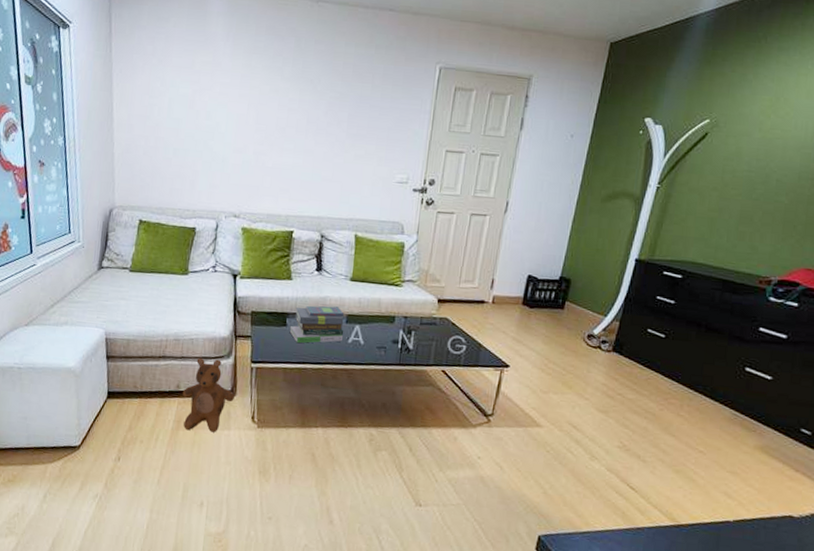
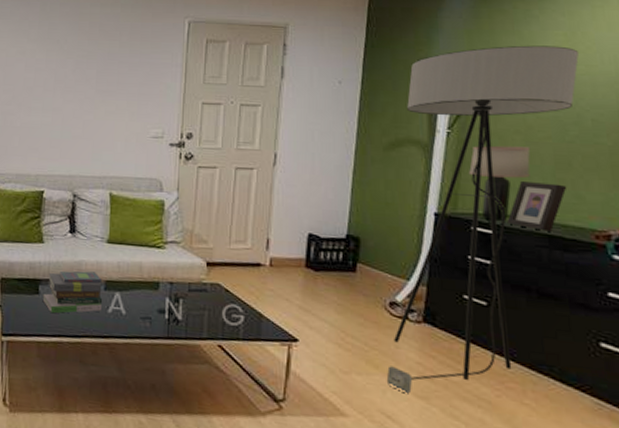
floor lamp: none [576,108,778,409] -> present [386,45,579,394]
table lamp: none [668,200,723,267] -> present [468,145,531,221]
picture frame: none [692,233,746,277] -> present [507,181,567,232]

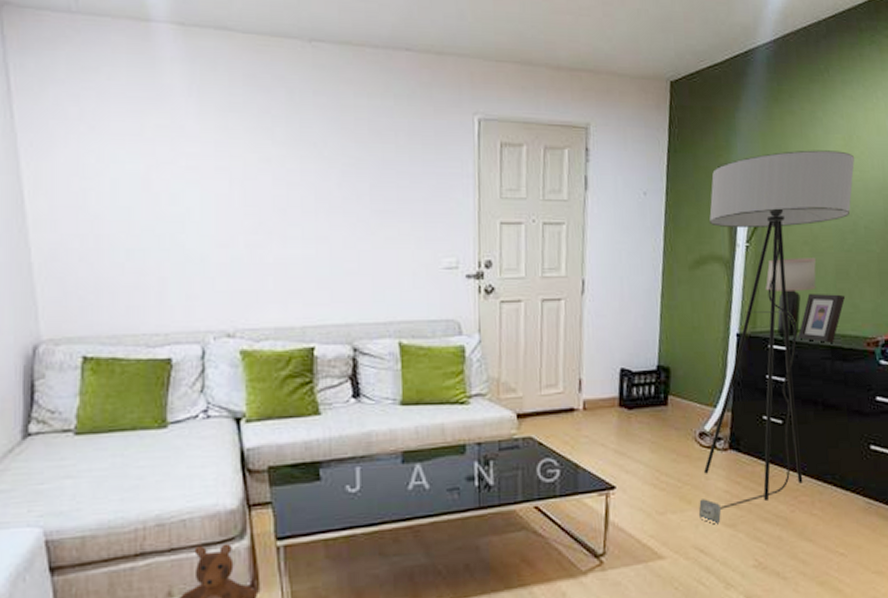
books: present [42,271,103,314] -> none [325,443,401,502]

